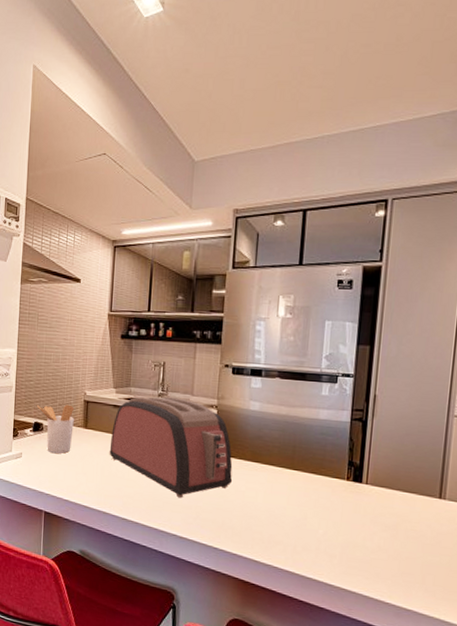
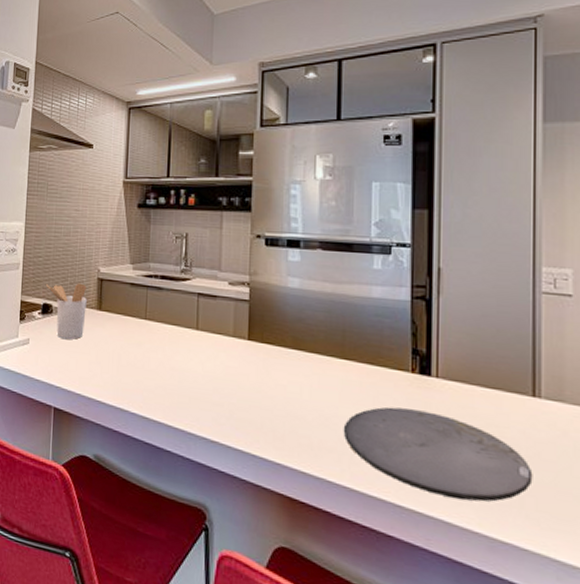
toaster: present [109,397,233,498] -> none [126,273,271,394]
plate: none [289,508,434,580] -> present [343,407,533,502]

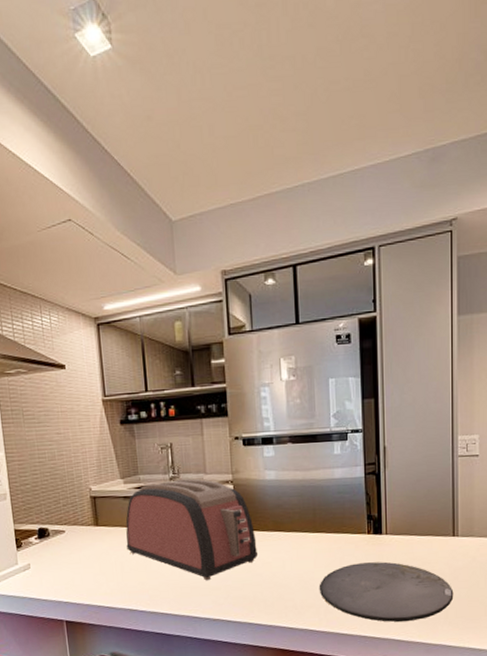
utensil holder: present [46,283,87,339] -> none [39,503,84,558]
toaster: none [126,273,271,394] -> present [125,478,257,581]

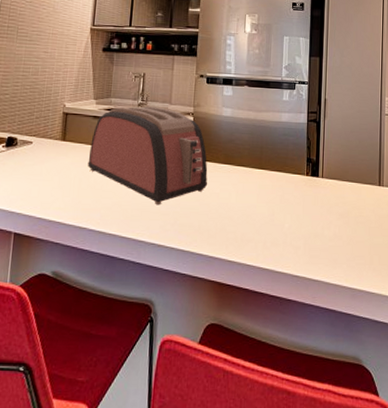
plate: present [319,561,454,623] -> none [259,202,378,265]

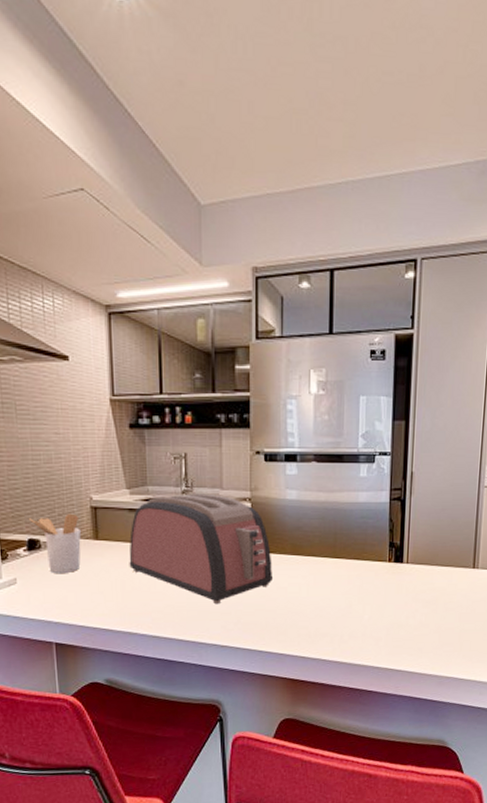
utensil holder: none [12,117,52,168] -> present [29,513,81,573]

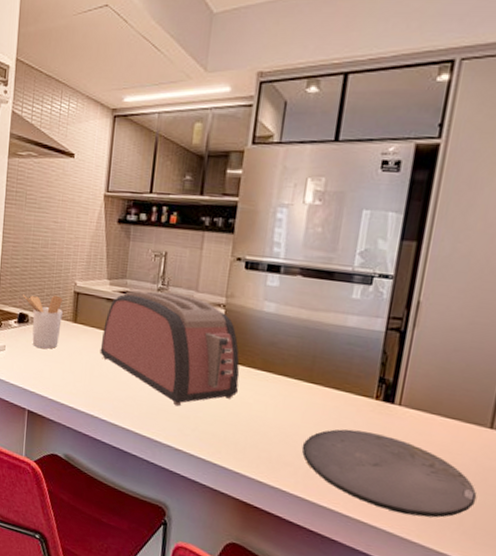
plate: none [334,591,470,654] -> present [302,429,477,518]

